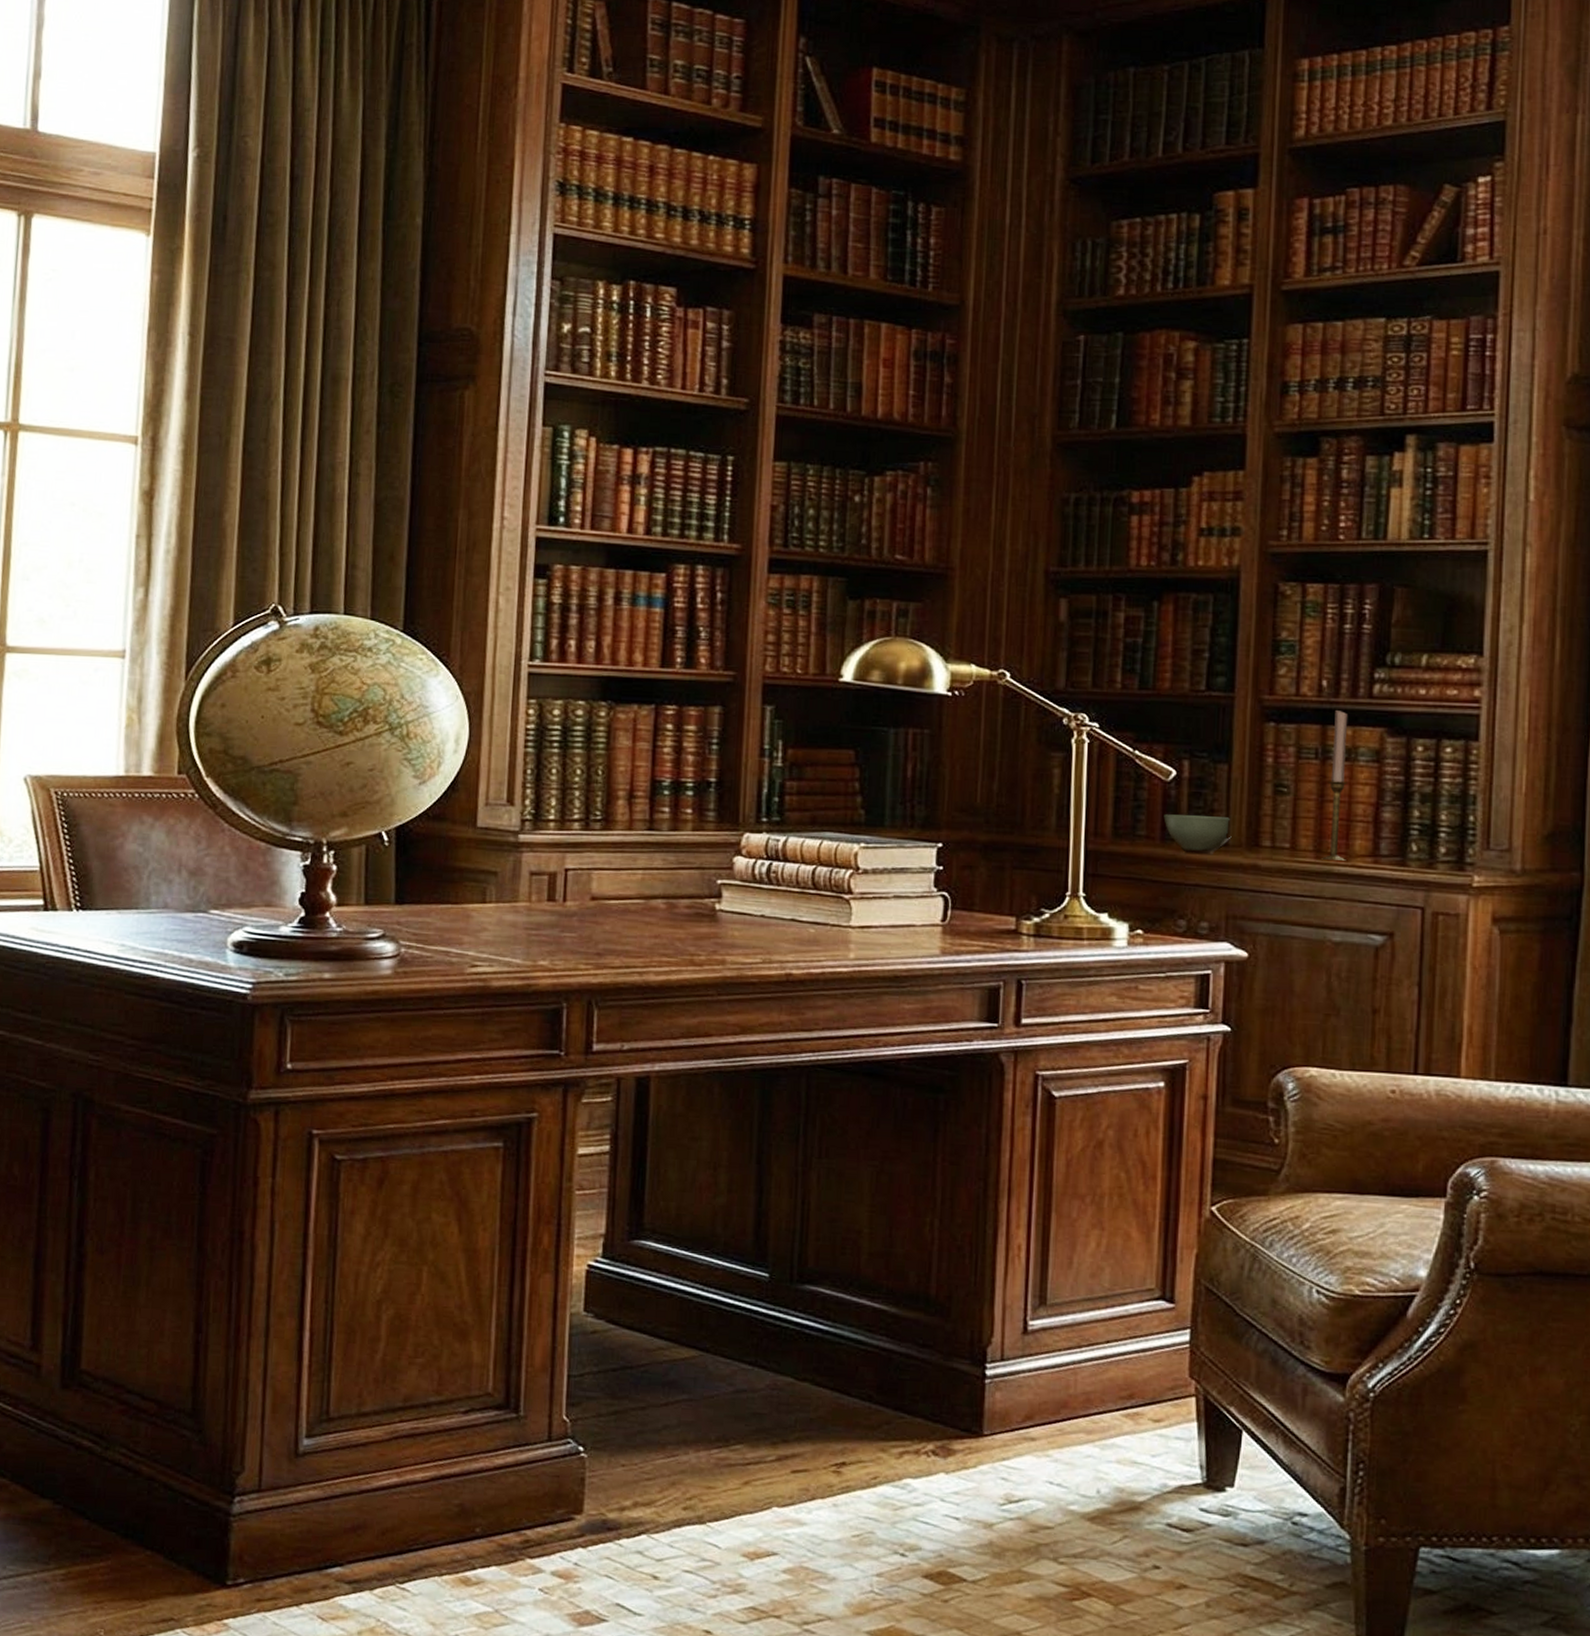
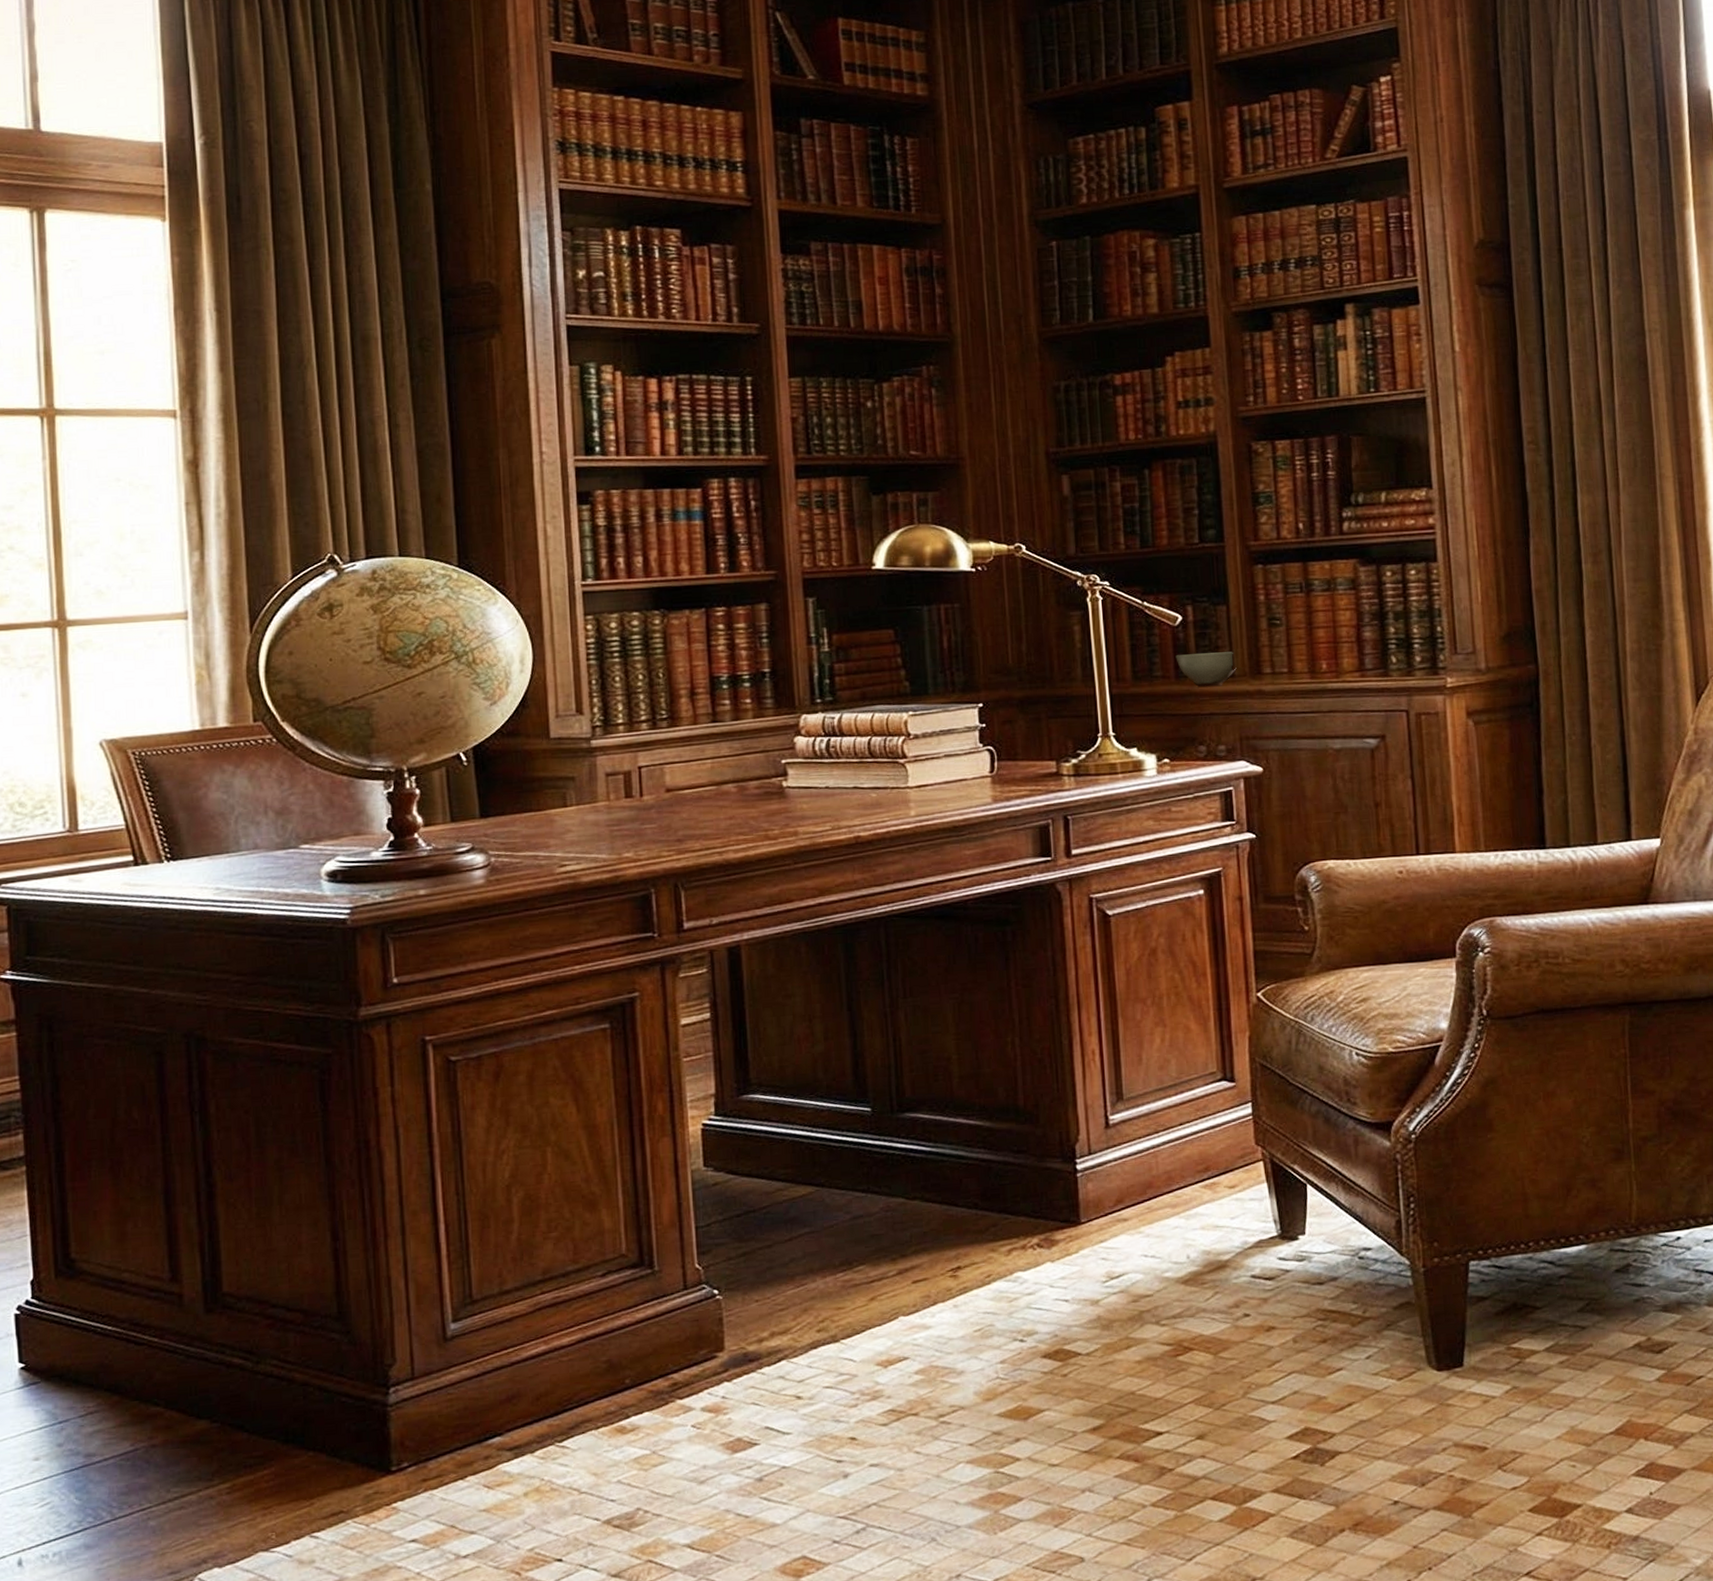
candlestick: present [1320,709,1349,861] -> none [1312,547,1337,679]

